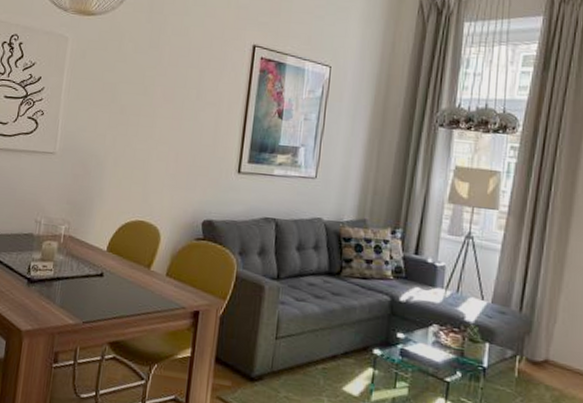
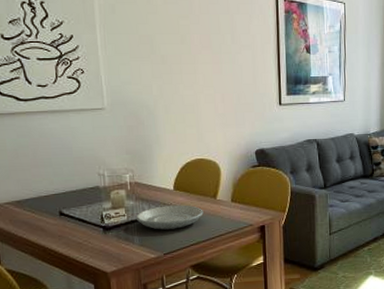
plate: none [62,266,134,296] -> present [135,205,204,230]

